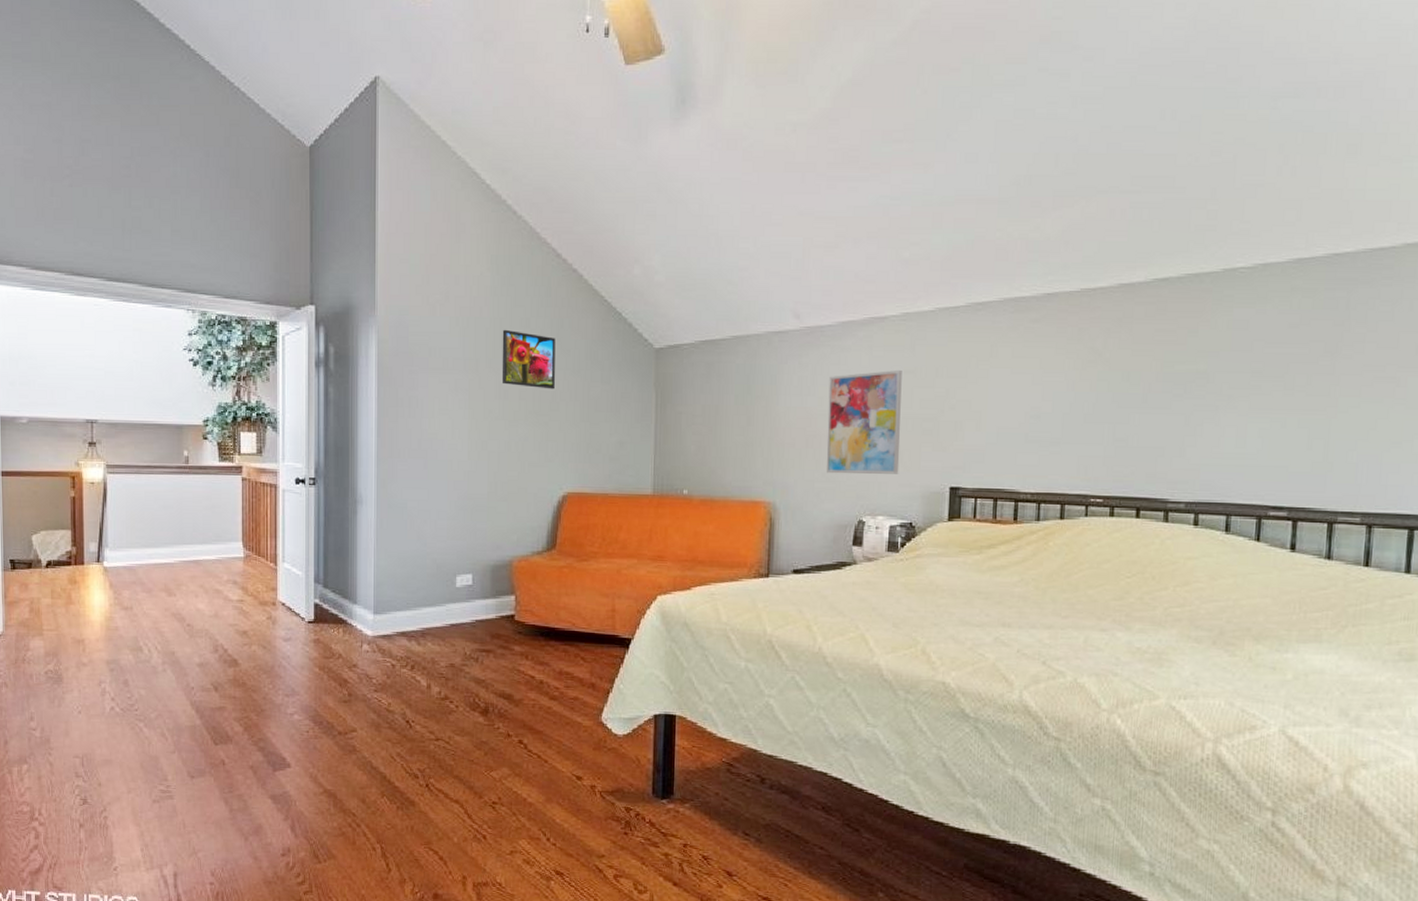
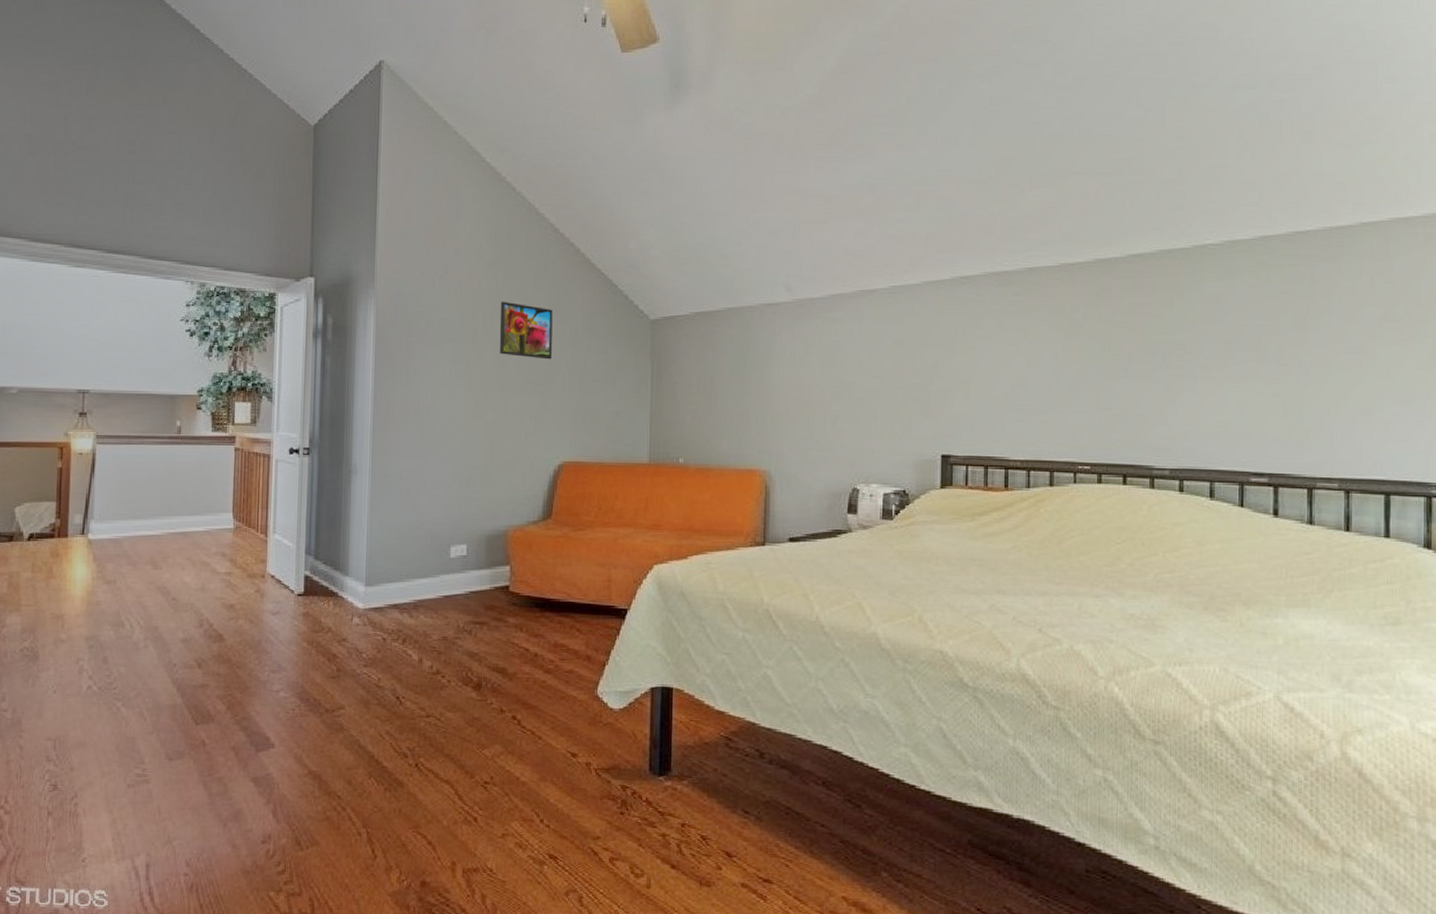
wall art: present [826,369,902,475] -> none [820,340,892,443]

